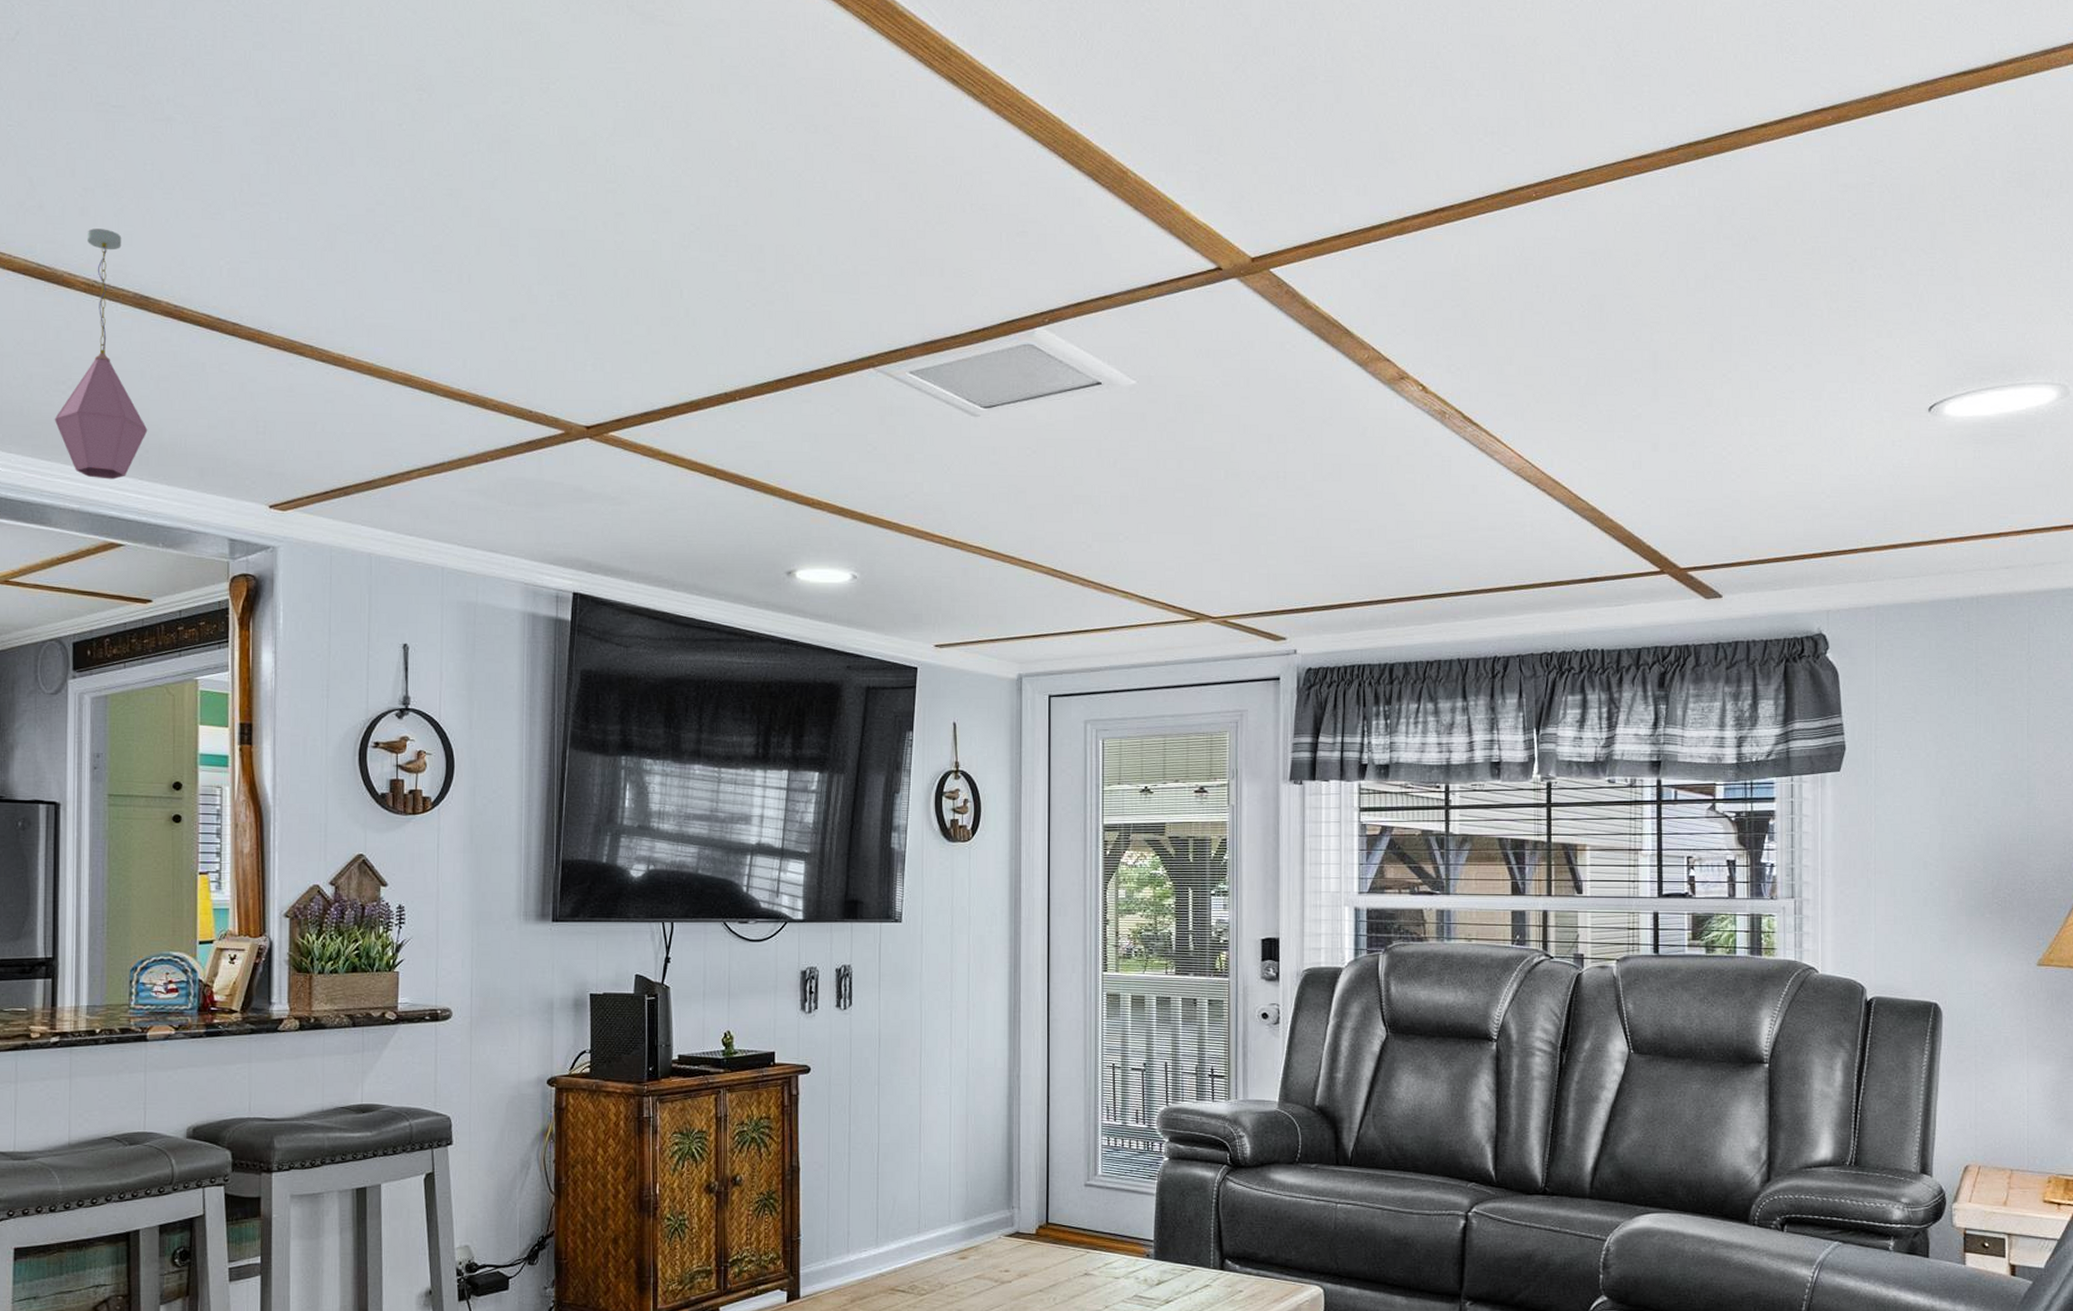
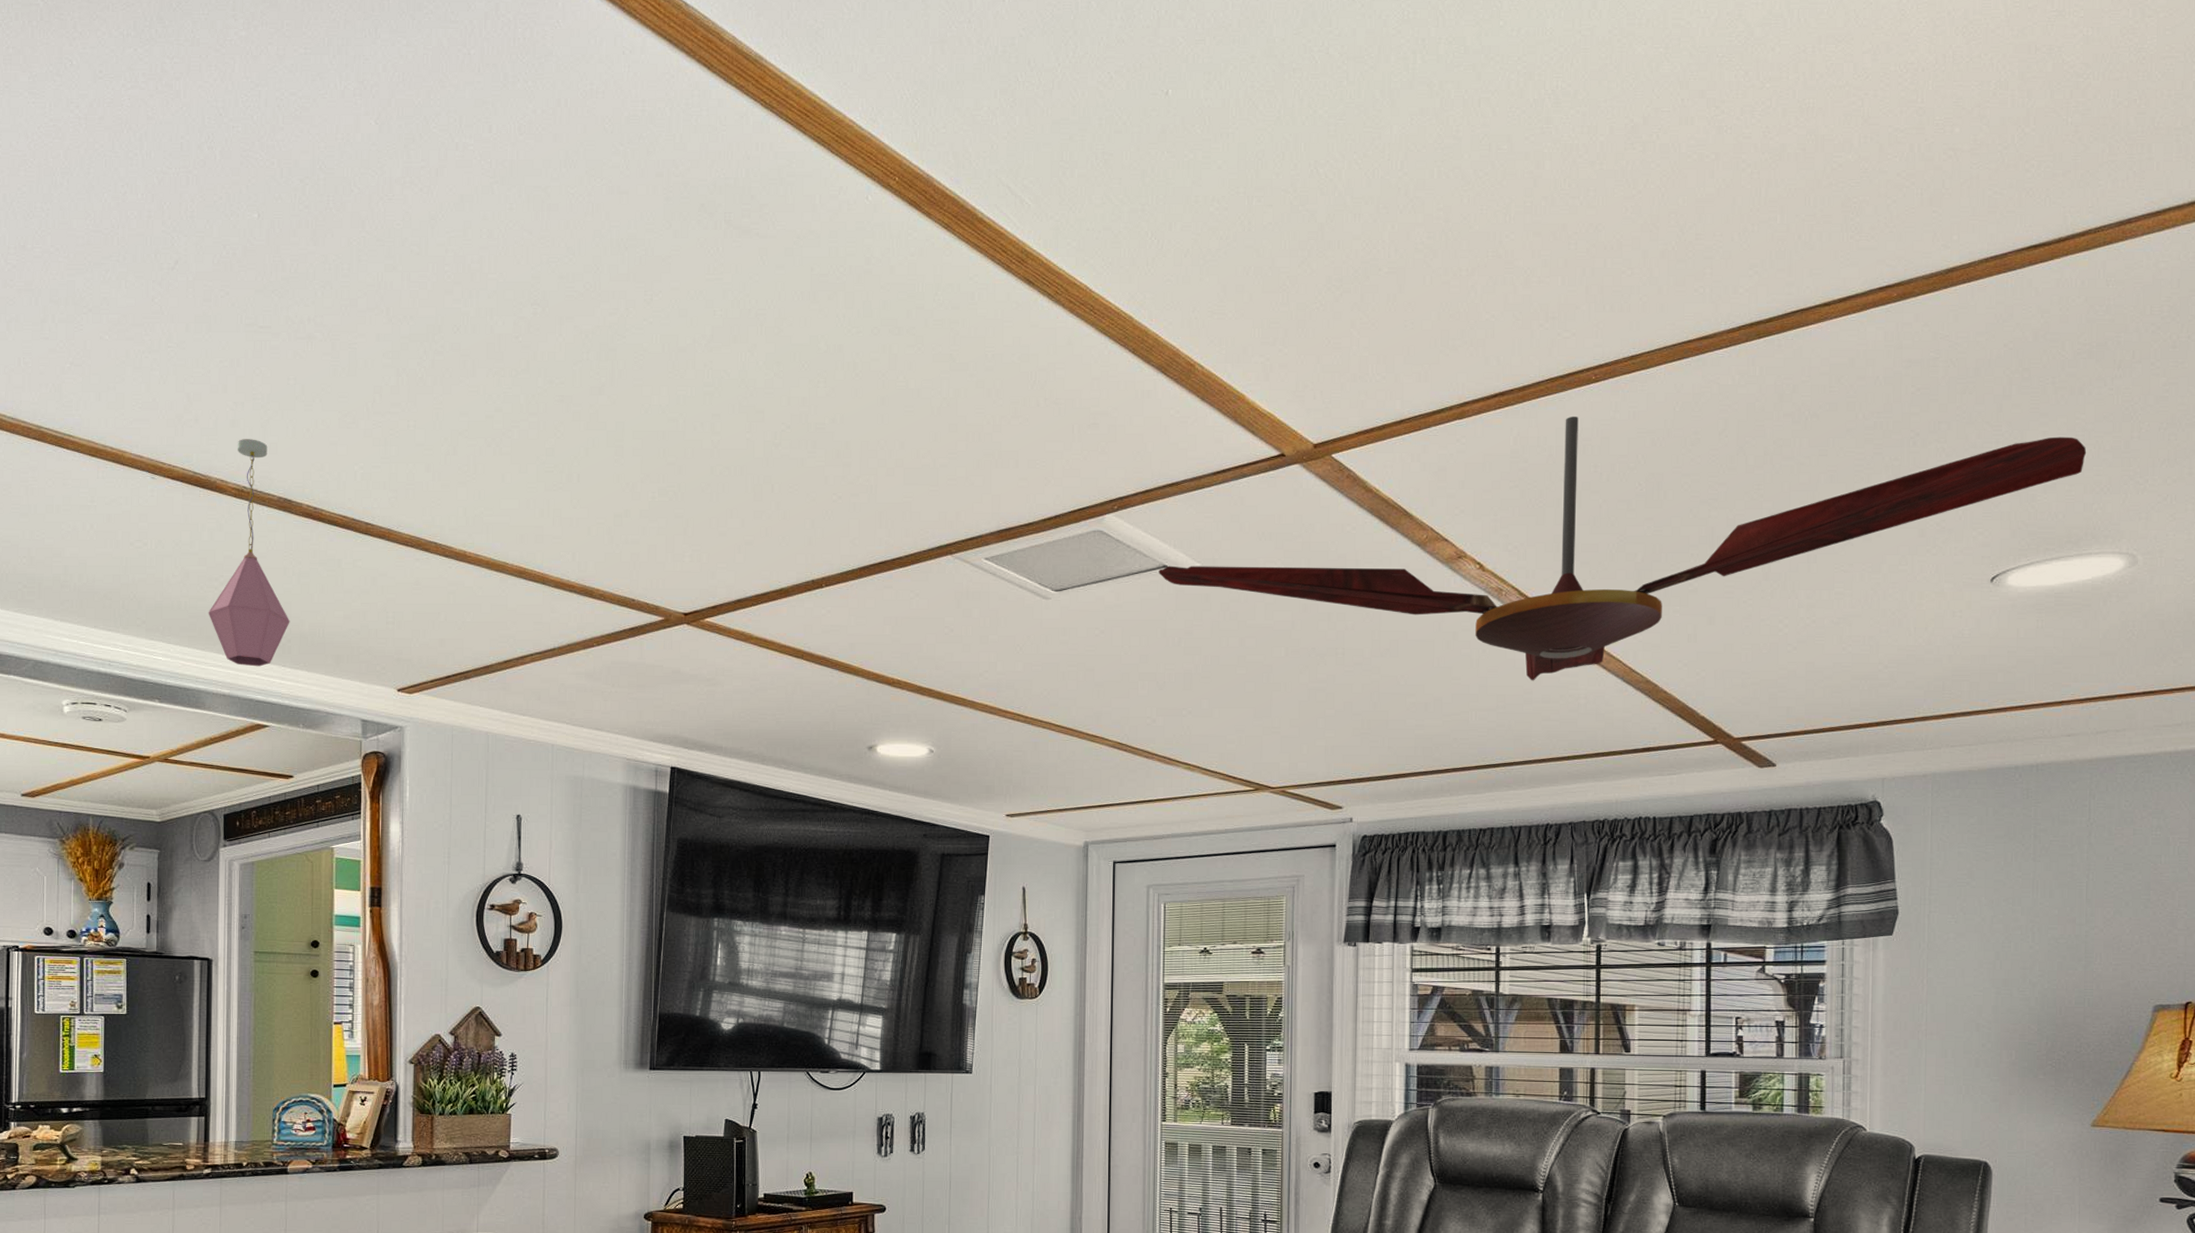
ceiling fan: none [1092,235,2018,508] -> present [1158,417,2087,681]

